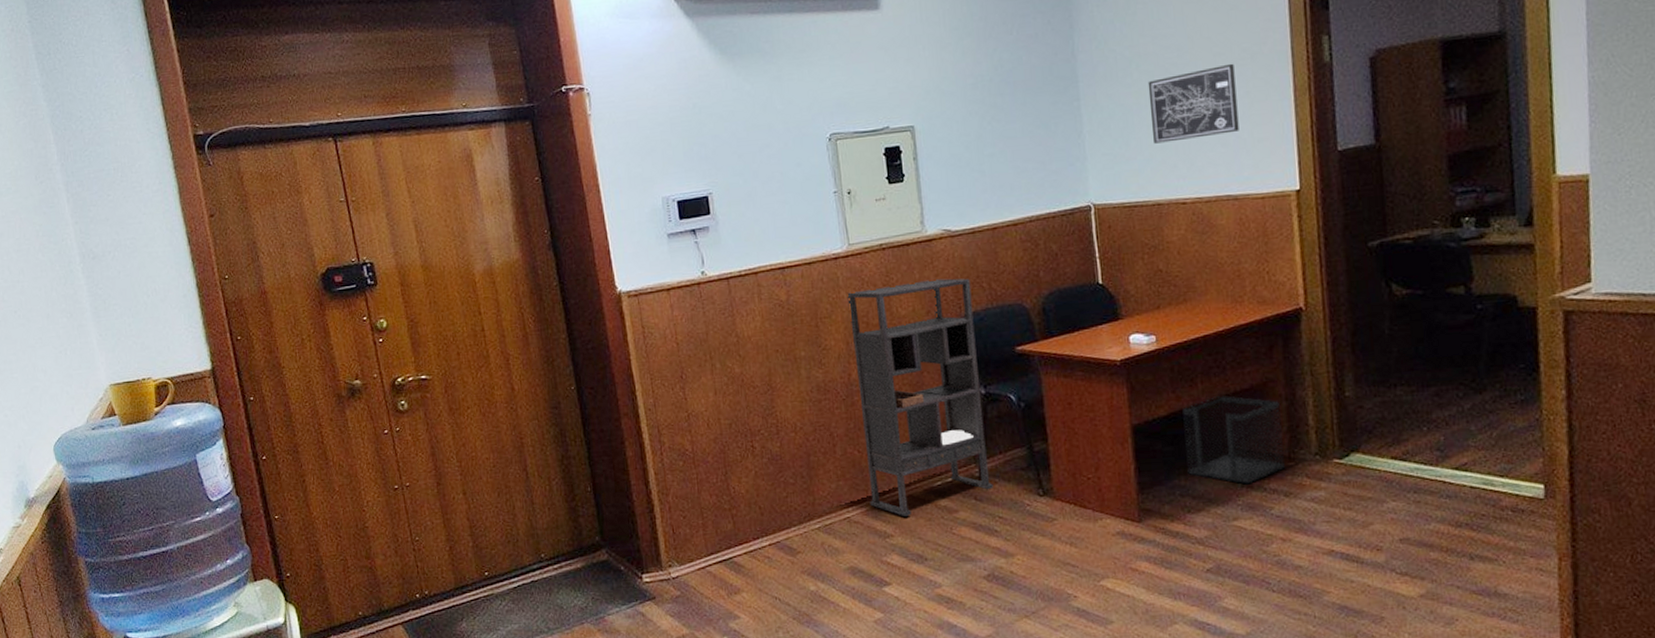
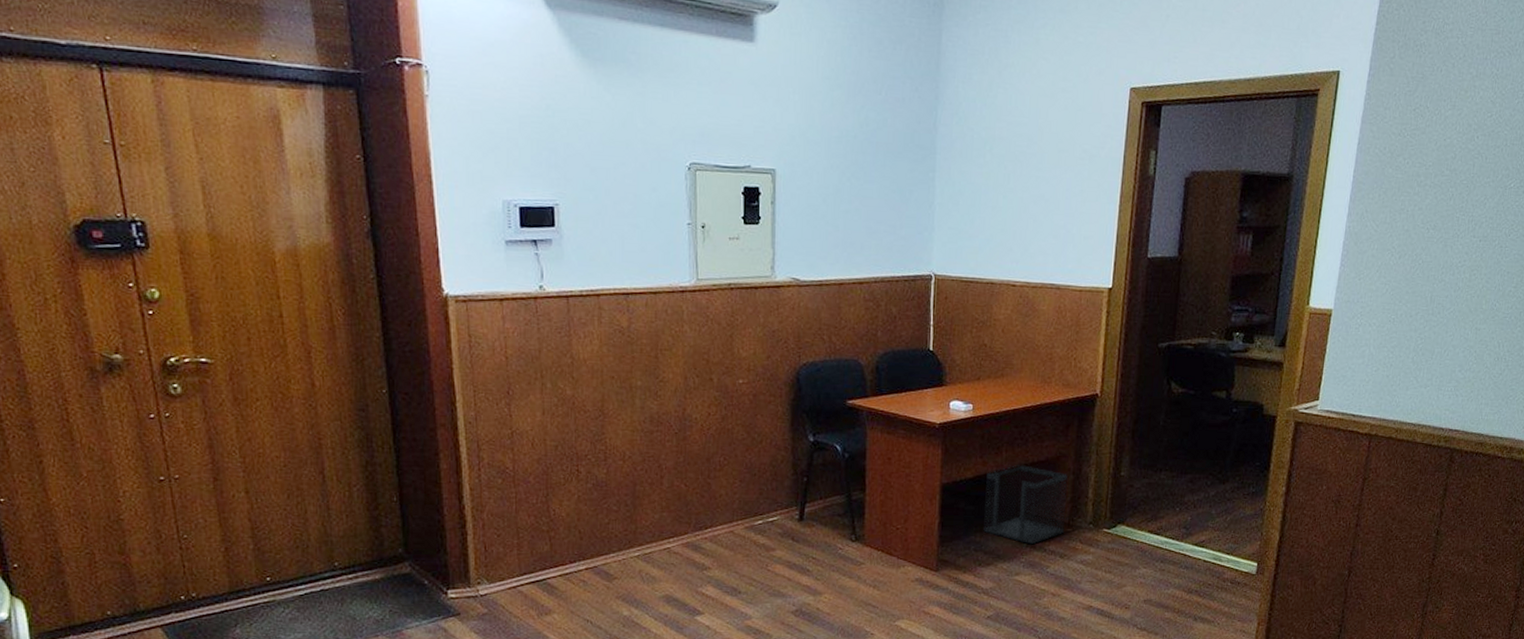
bookshelf: present [847,278,993,516] -> none [690,325,812,551]
wall art: present [1147,63,1239,144] -> none [995,161,1074,227]

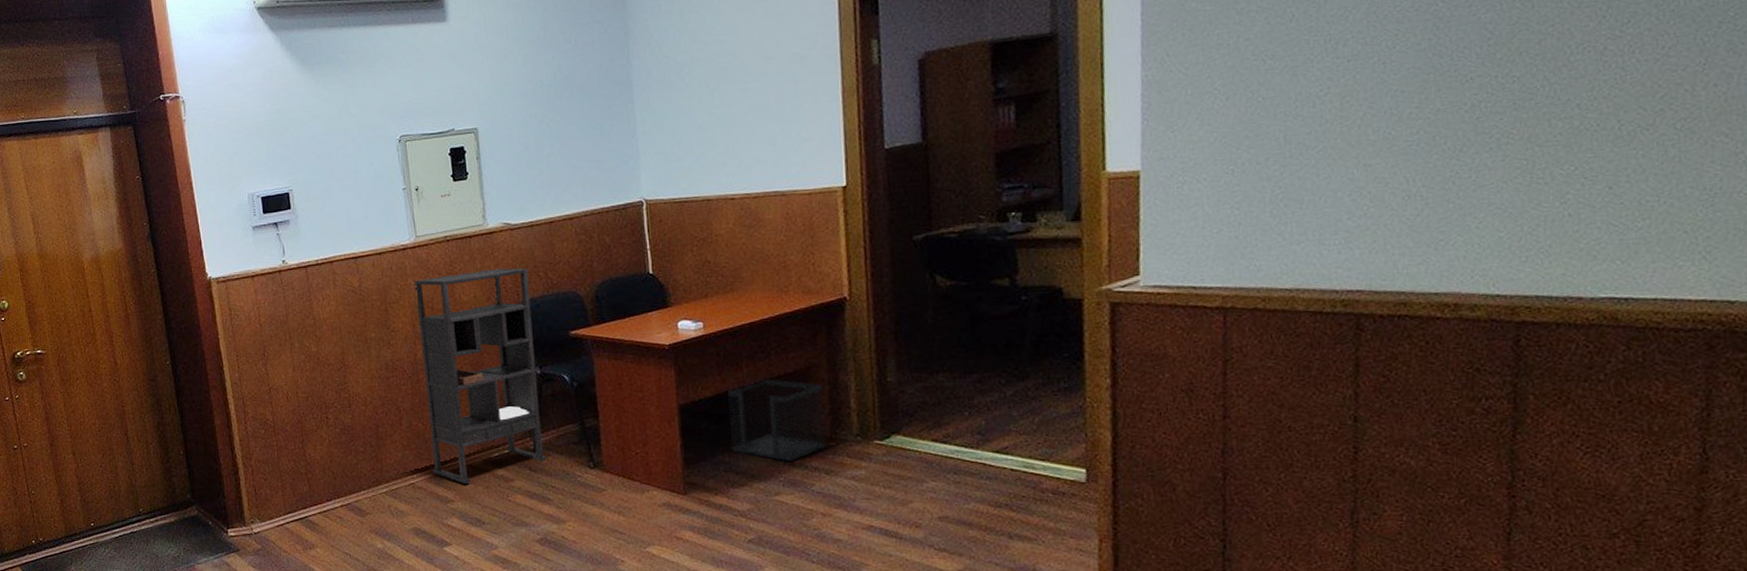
bookshelf: none [690,325,812,551] -> present [414,268,547,484]

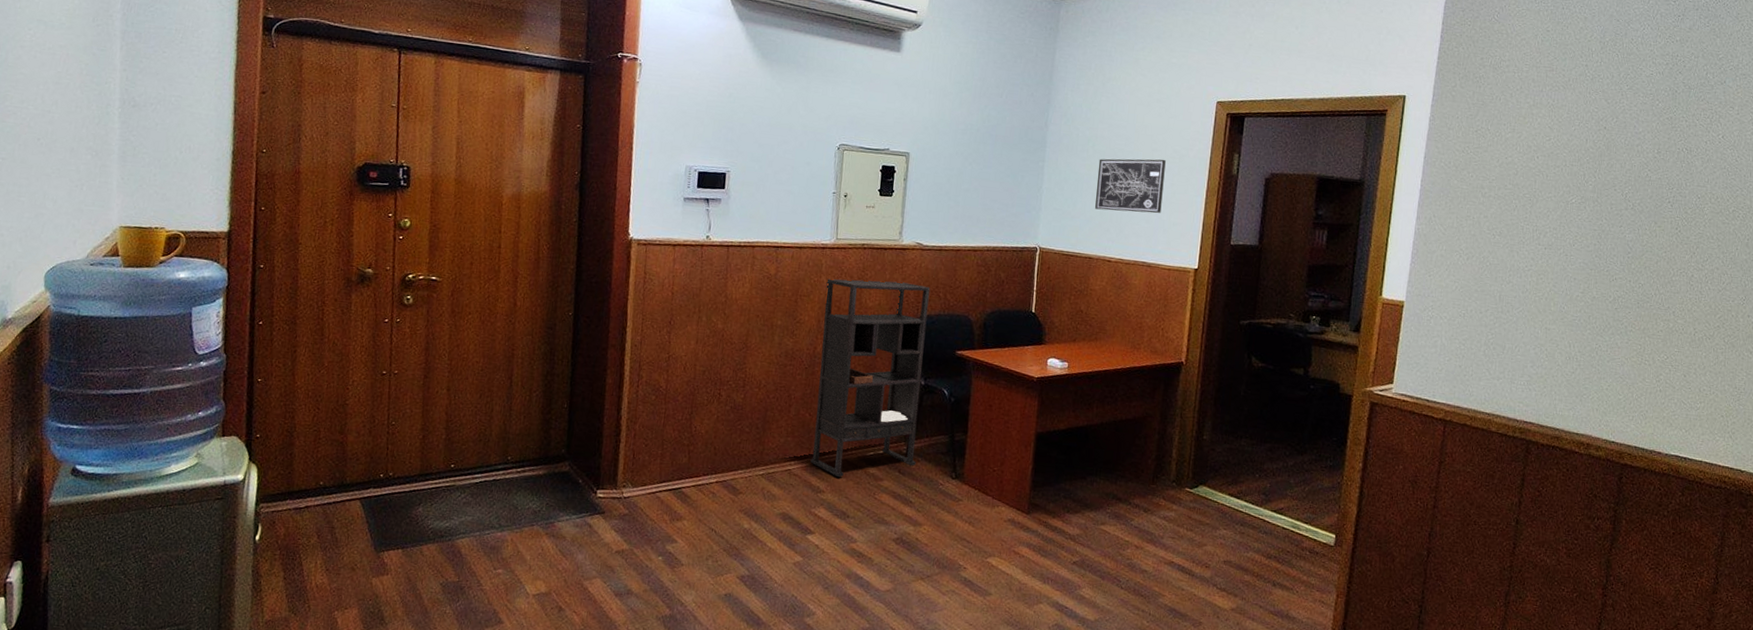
wall art: none [699,67,788,143] -> present [1095,158,1166,214]
wastebasket: present [728,379,828,462] -> none [1073,421,1153,497]

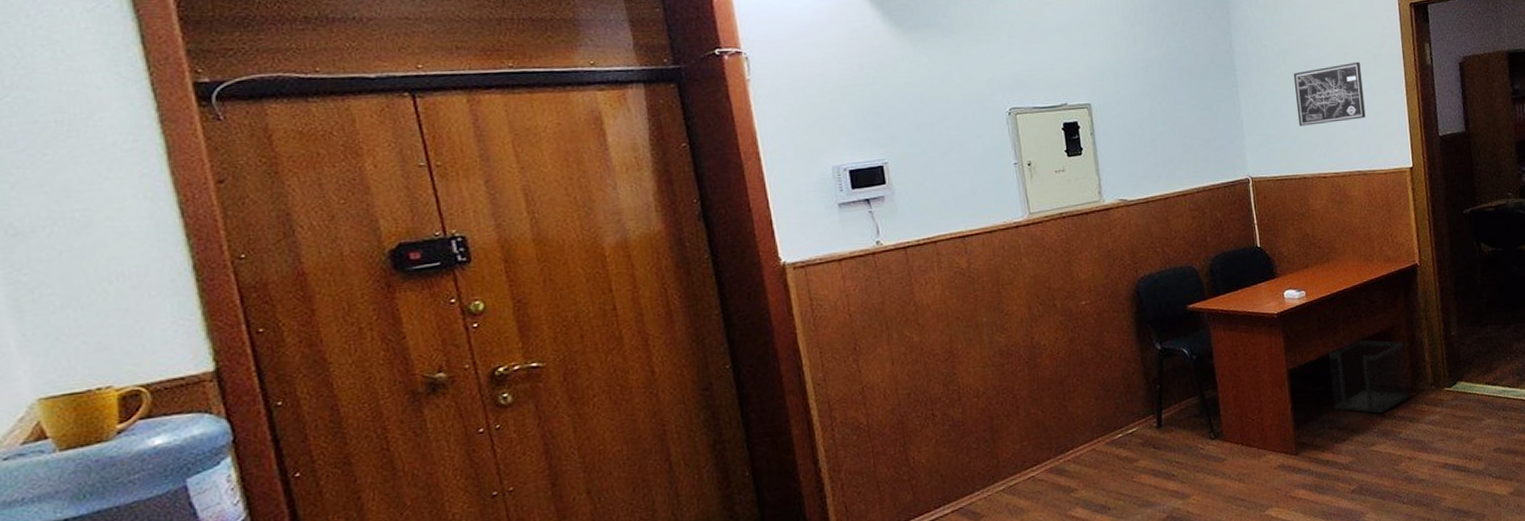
bookshelf: present [810,278,931,477] -> none [1028,244,1170,470]
wastebasket: none [1073,421,1153,497] -> present [1329,340,1410,414]

